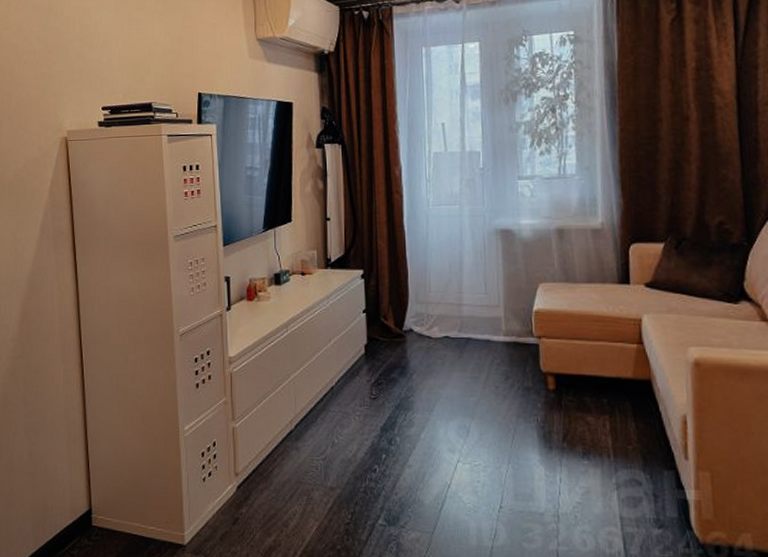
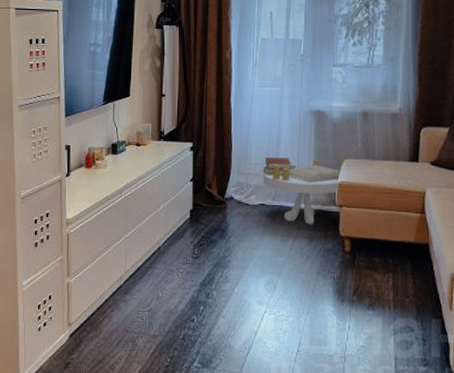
side table: none [445,283,535,360] -> present [263,157,340,225]

